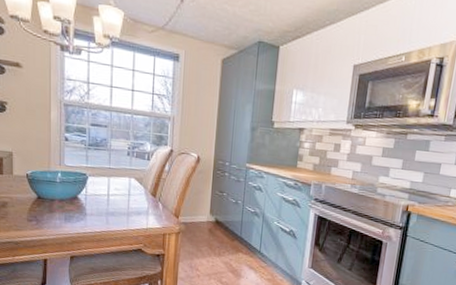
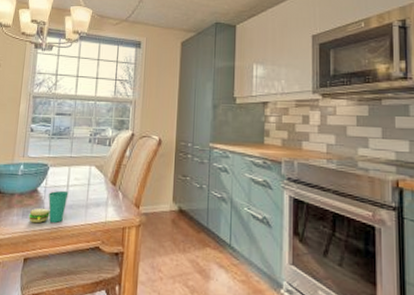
cup: none [72,198,110,227] -> present [29,190,69,223]

